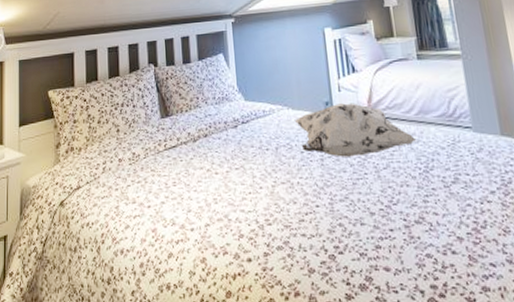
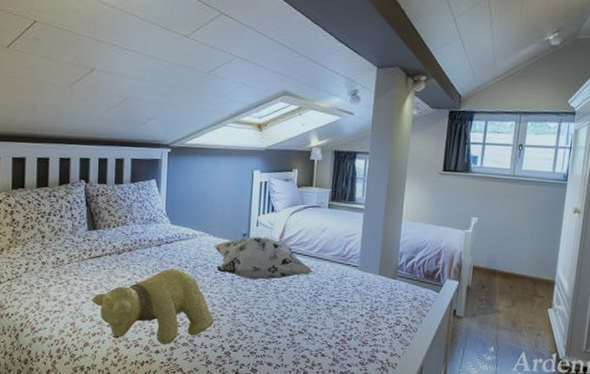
teddy bear: none [171,152,310,251] -> present [91,268,214,345]

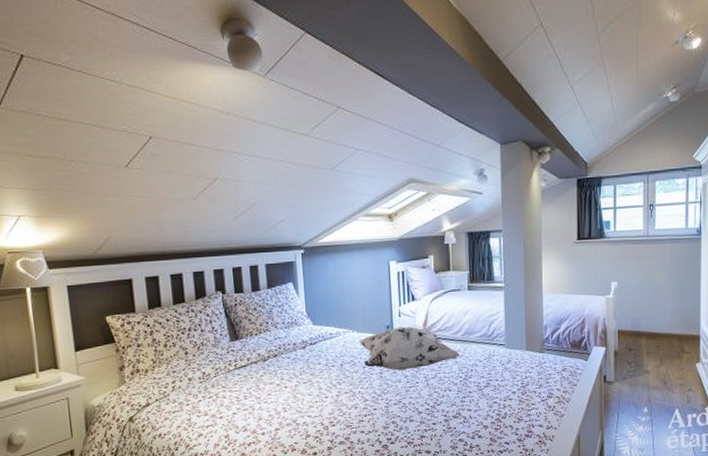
teddy bear: present [91,268,214,345] -> none [243,368,368,446]

